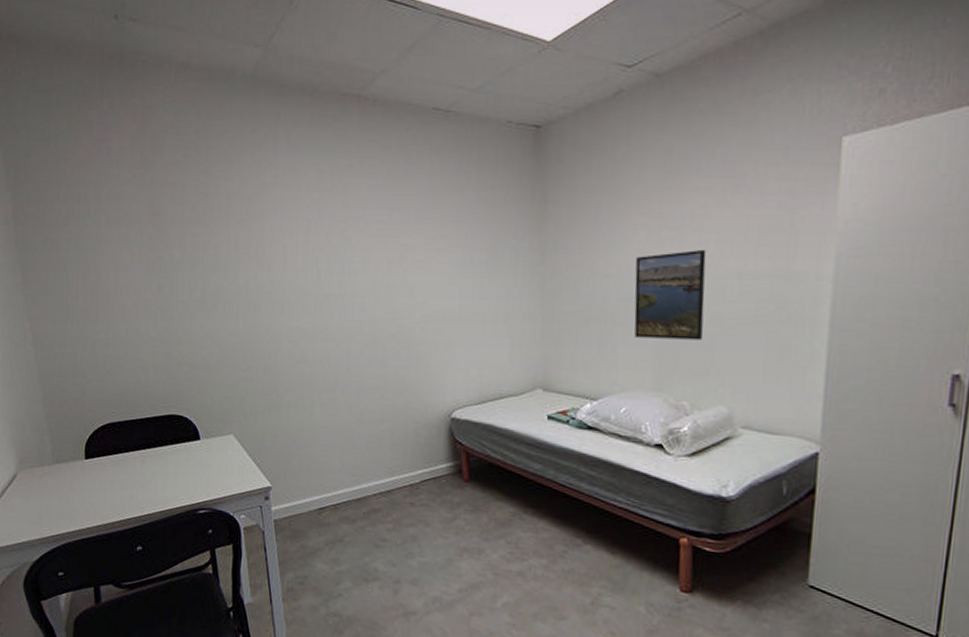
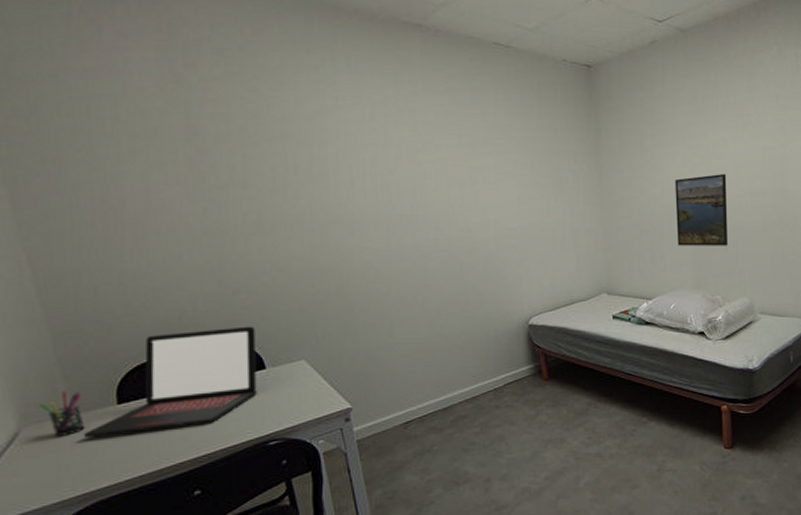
pen holder: none [31,442,61,482] -> present [39,390,85,436]
laptop: none [60,397,193,486] -> present [83,326,257,438]

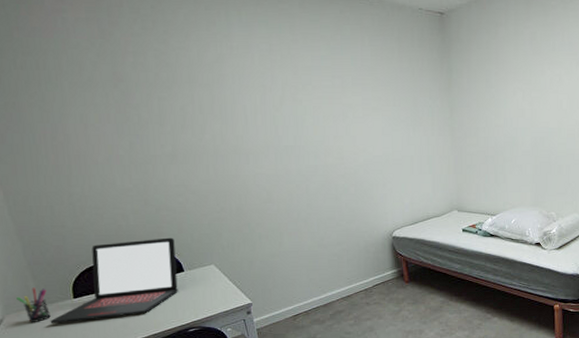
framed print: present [675,173,729,246] -> none [516,105,562,169]

